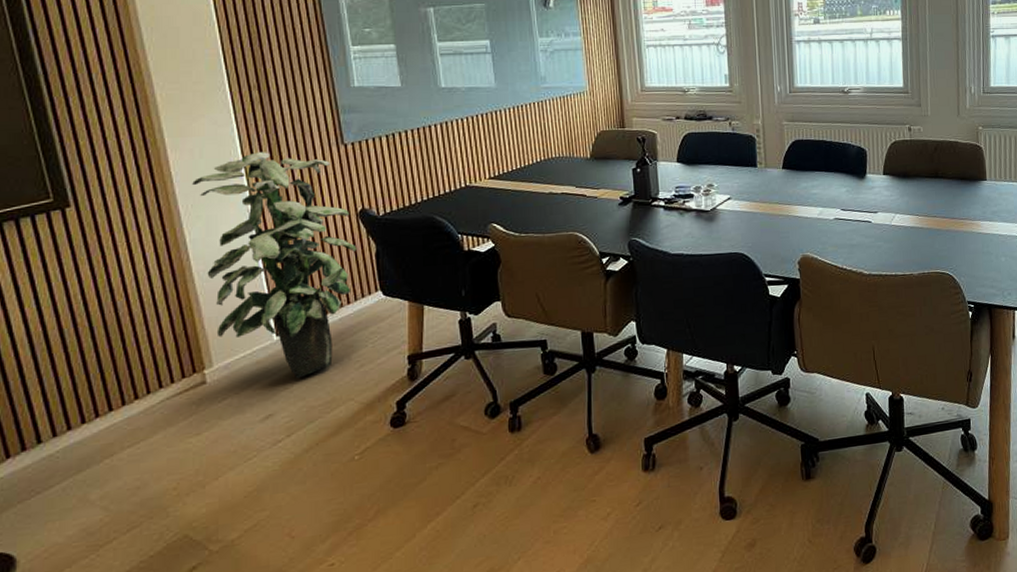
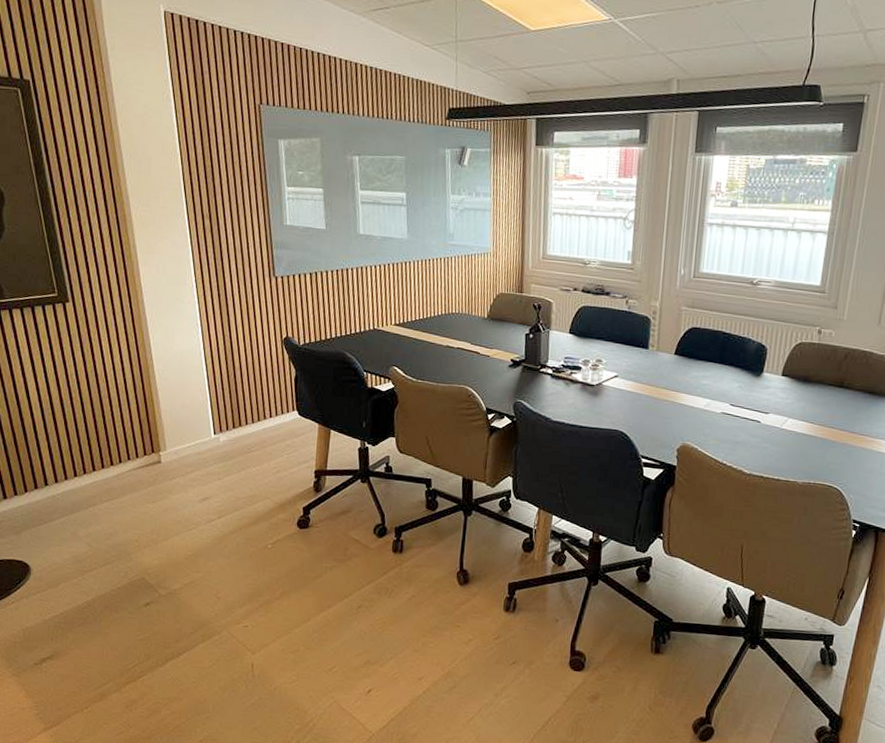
indoor plant: present [192,152,357,379] -> none [157,275,280,473]

